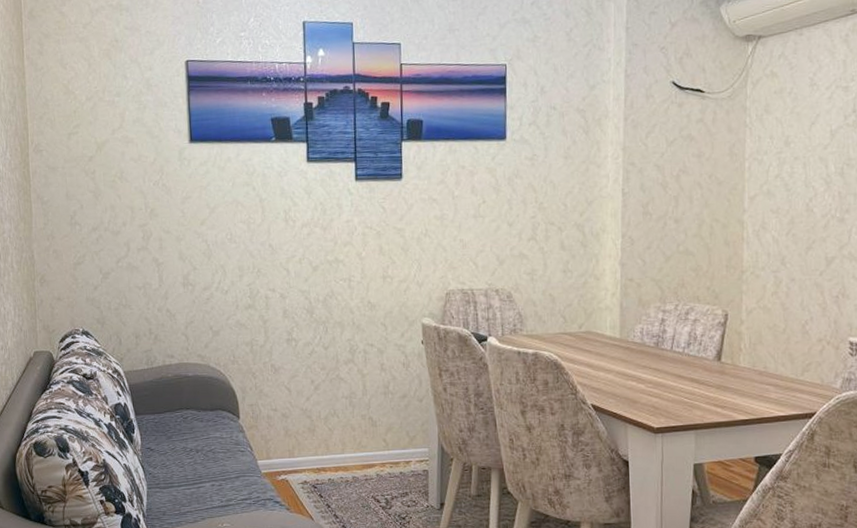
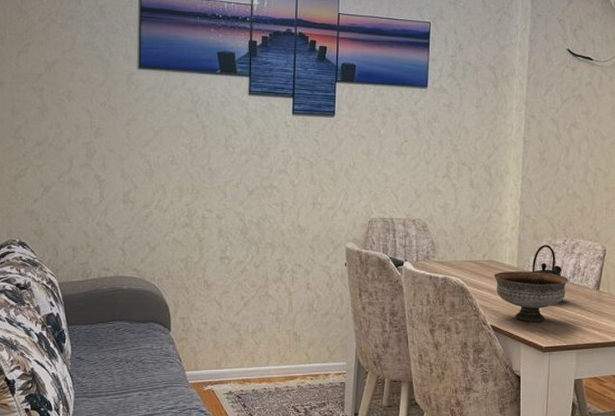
bowl: none [593,342,684,400] -> present [494,271,569,322]
kettle: none [637,310,674,347] -> present [532,244,562,277]

